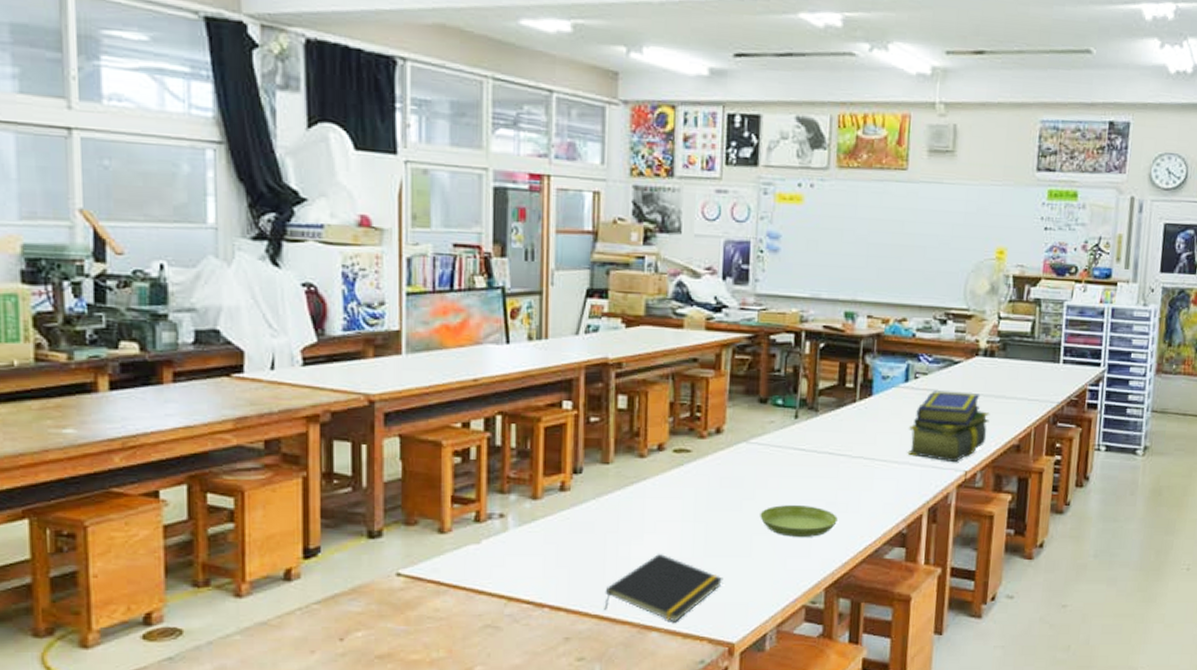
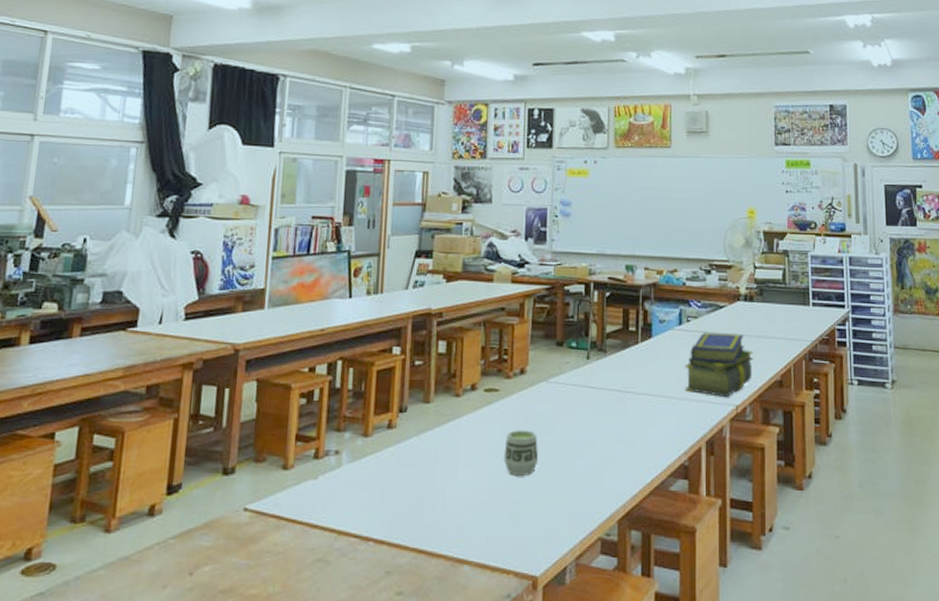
notepad: present [604,553,724,623] -> none [422,486,528,556]
cup: none [696,494,737,542] -> present [503,430,539,475]
saucer: present [760,505,838,537] -> none [559,440,627,470]

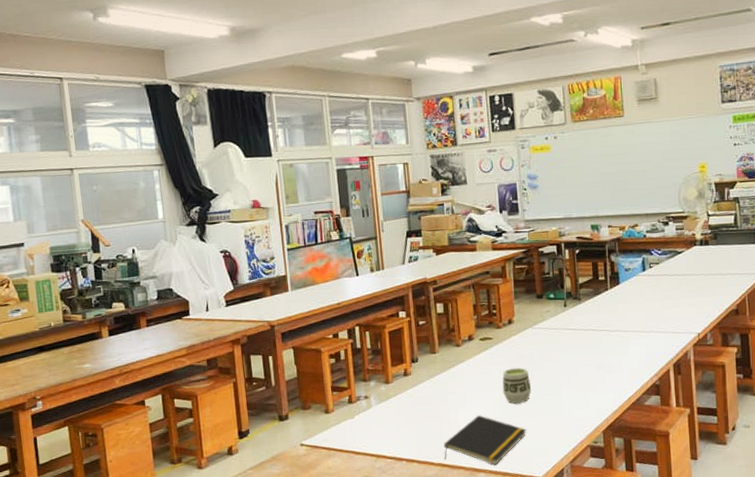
notepad: none [422,486,528,556] -> present [443,414,527,465]
stack of books: present [685,332,754,398] -> none [650,274,712,328]

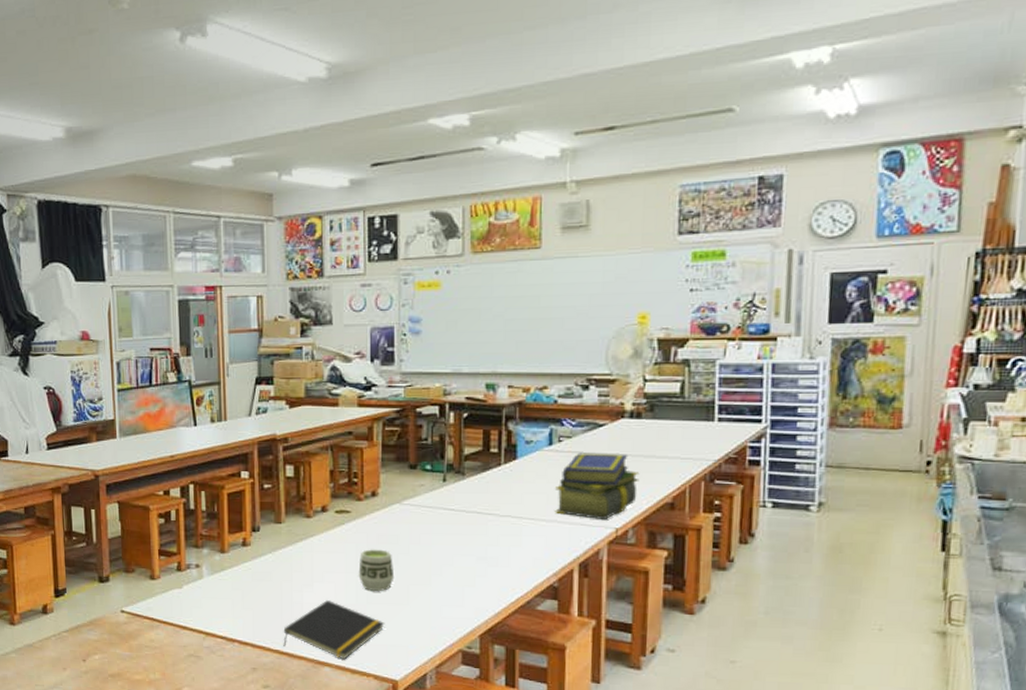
stack of books: none [650,274,712,328] -> present [555,453,640,521]

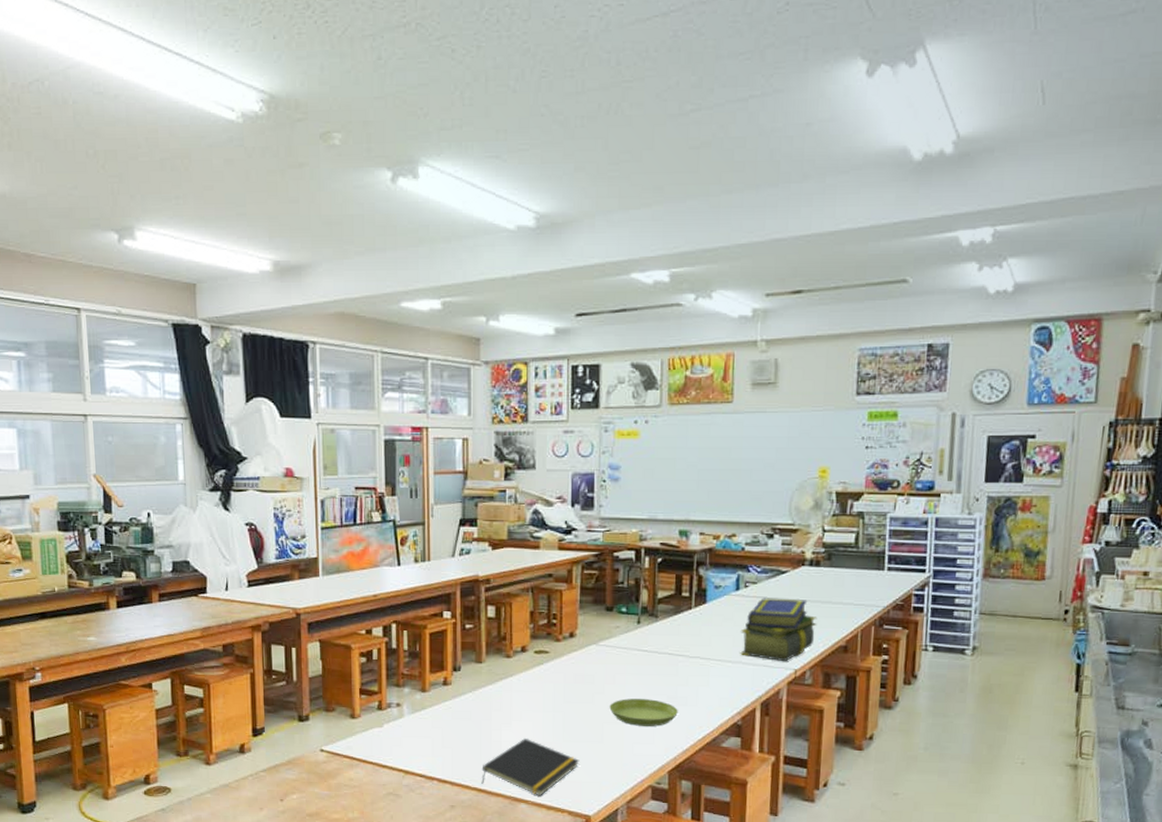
cup: present [358,549,395,591] -> none [555,688,590,729]
saucer: none [415,559,489,588] -> present [609,699,678,727]

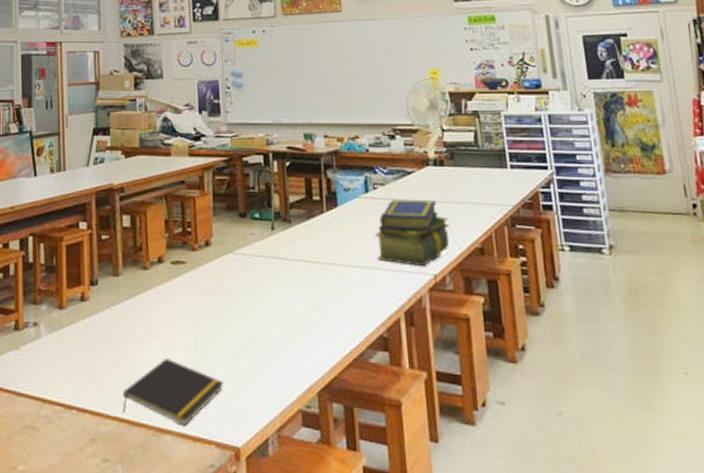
saucer: present [609,699,678,727] -> none [250,311,321,341]

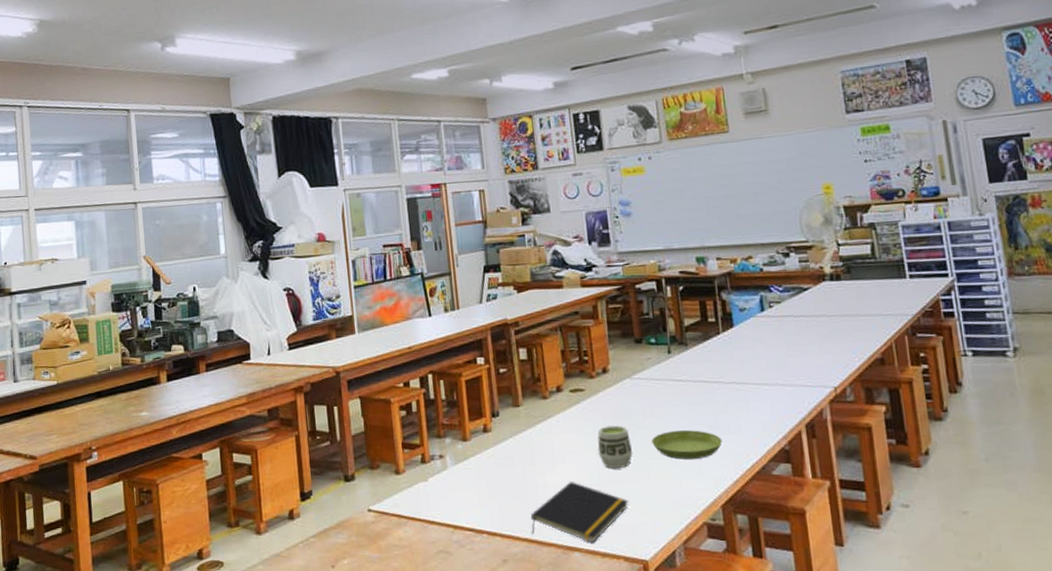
cup: none [195,301,231,347] -> present [597,425,633,468]
saucer: none [250,311,321,341] -> present [651,430,722,460]
stack of books: present [375,199,450,267] -> none [773,315,849,380]

